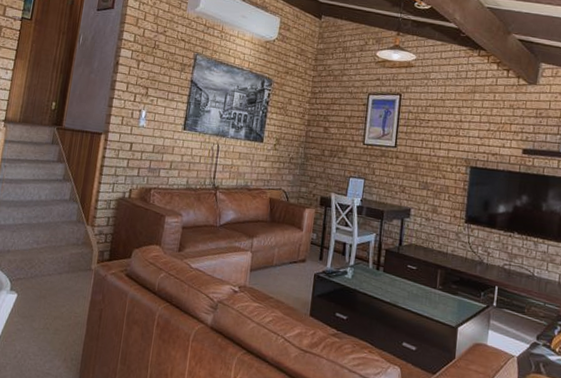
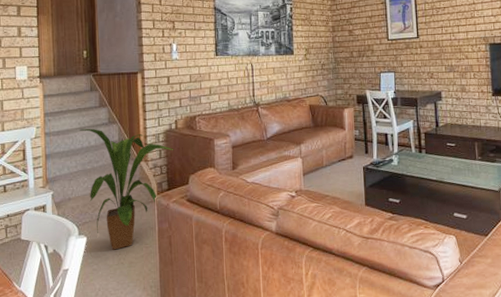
house plant: none [27,181,123,313] -> present [79,128,174,250]

